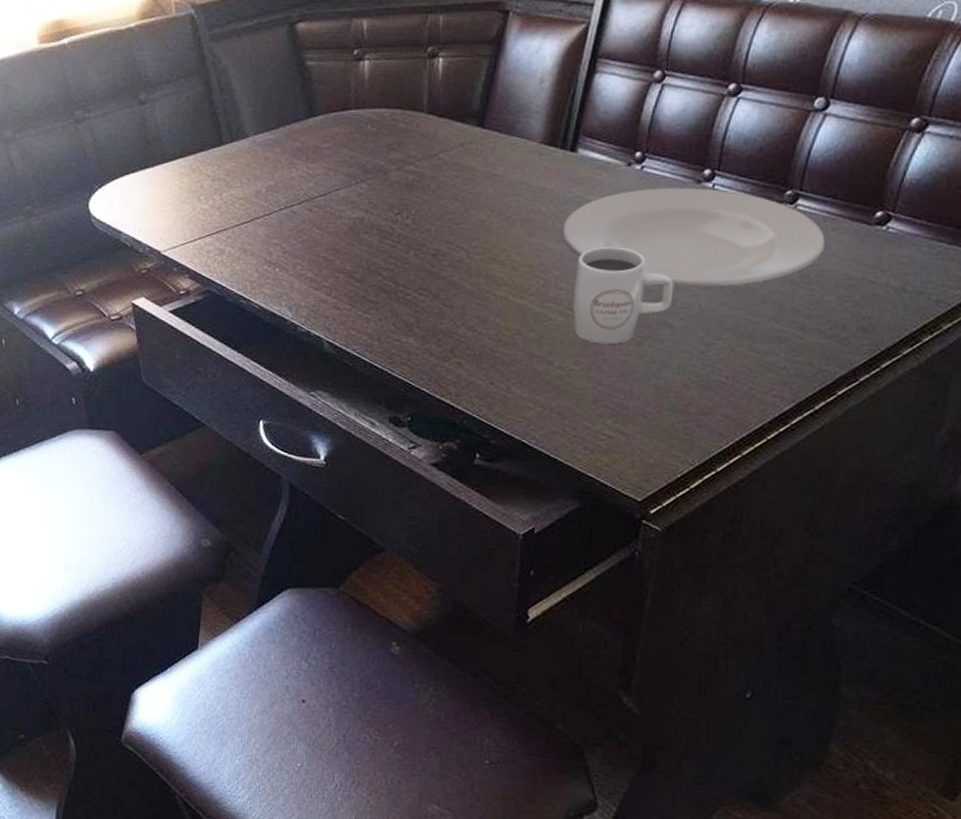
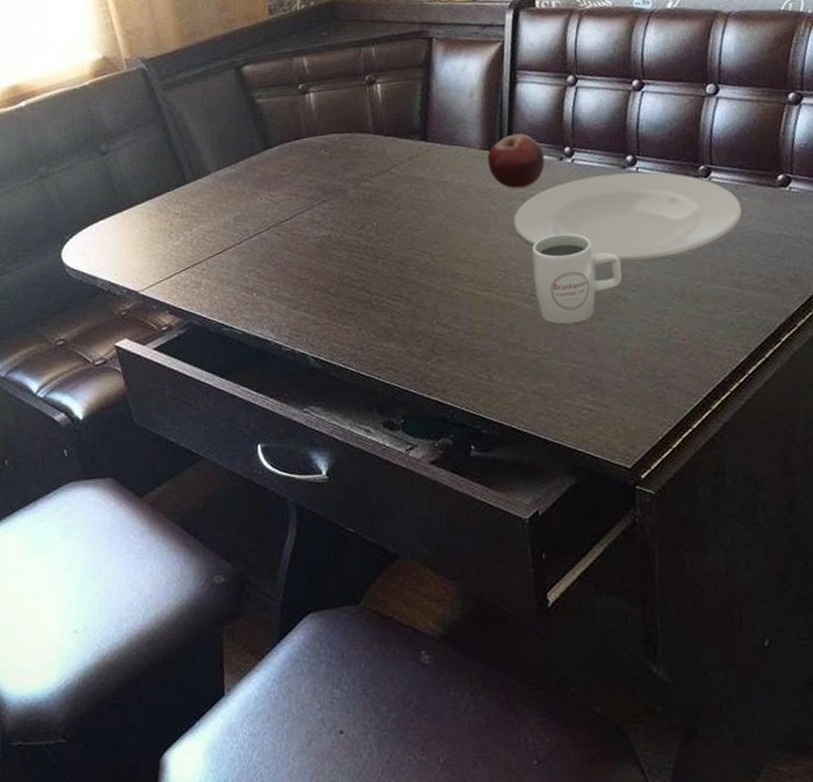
fruit: none [546,130,611,191] -> present [487,133,545,189]

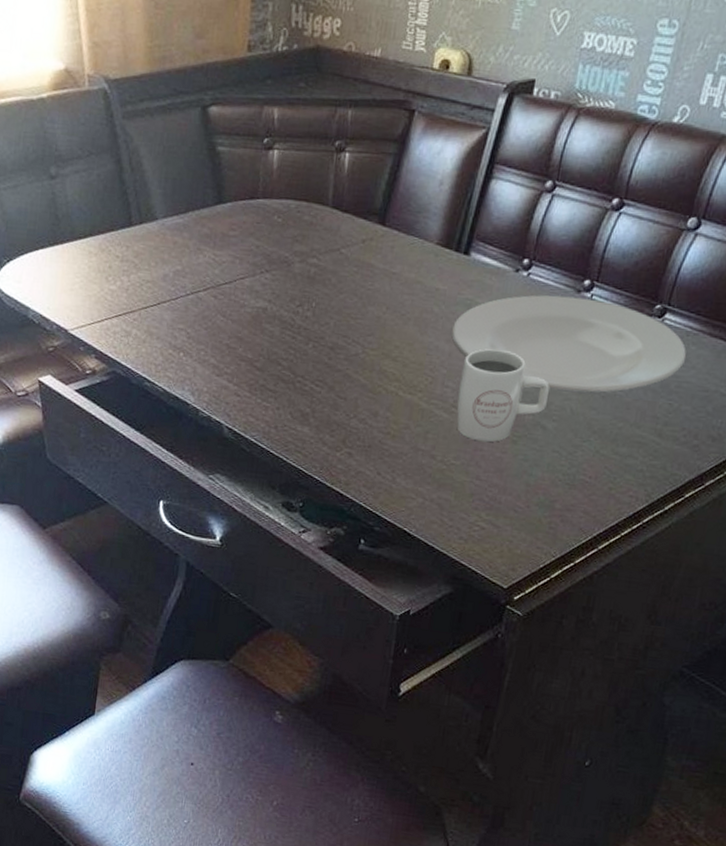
fruit: present [487,133,545,189] -> none [441,234,502,294]

